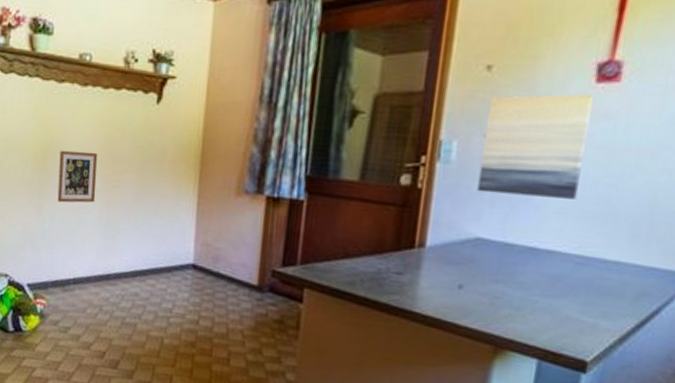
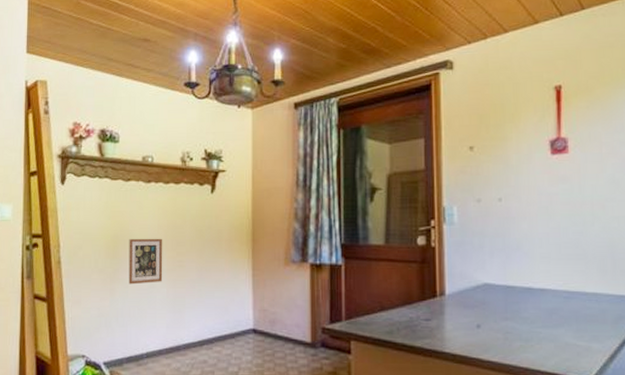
wall art: present [477,94,595,199] -> none [476,164,554,246]

